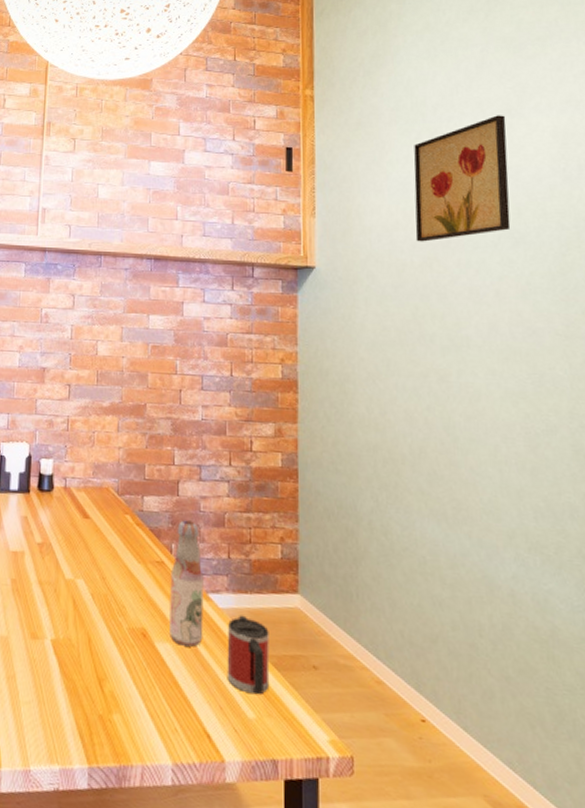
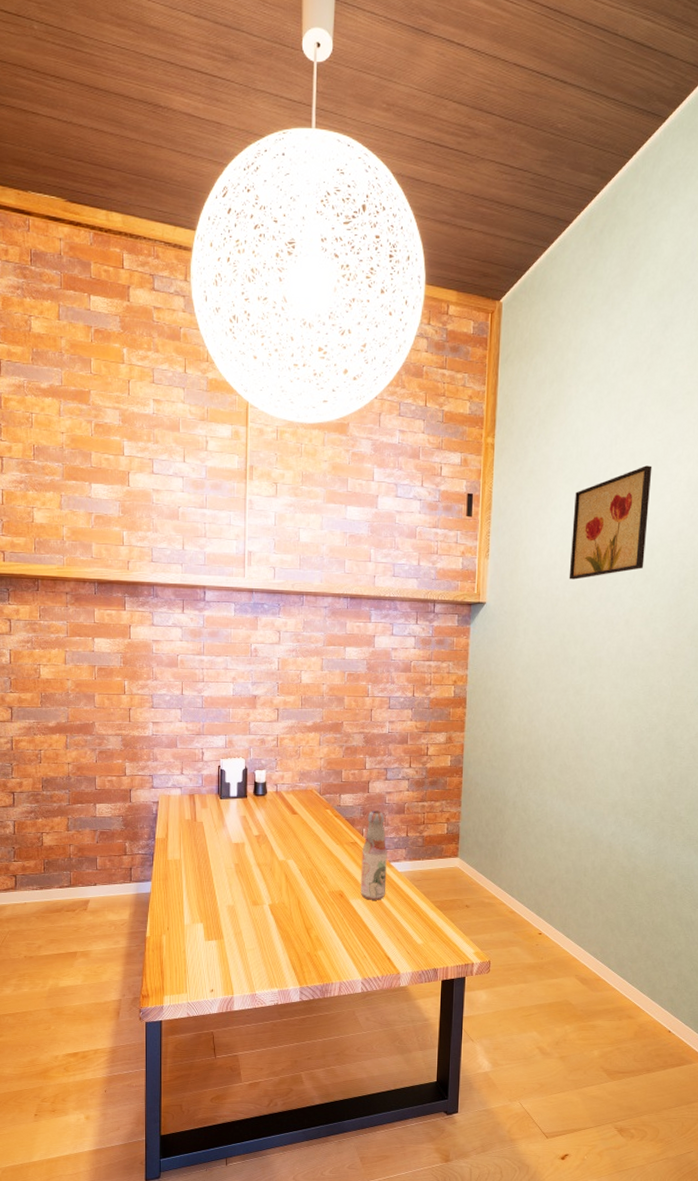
mug: present [227,615,270,695] -> none [403,875,435,928]

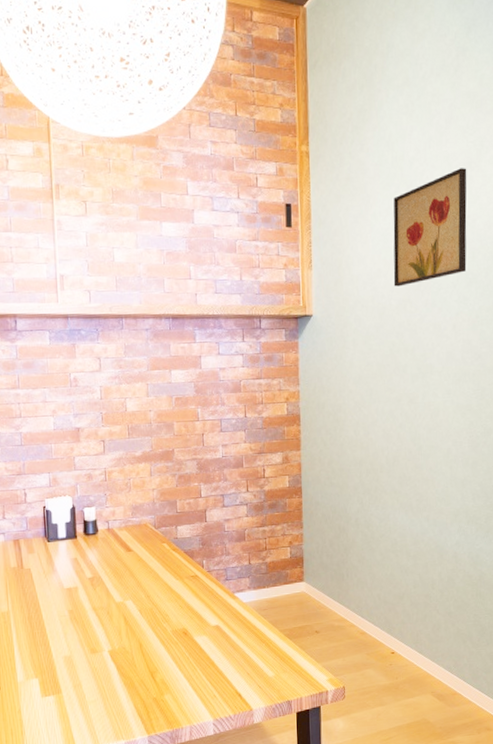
bottle: present [361,810,387,900] -> none [203,540,232,636]

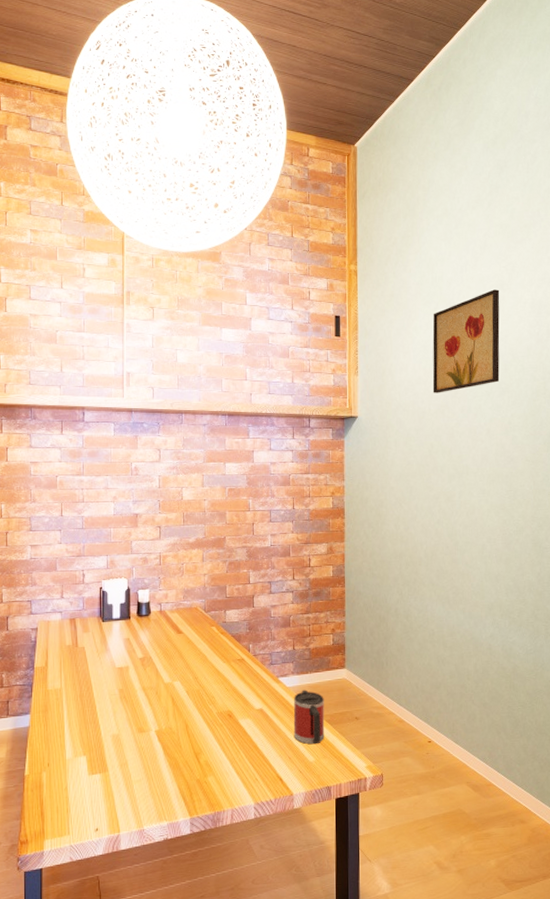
mug: none [251,604,284,659] -> present [293,689,325,745]

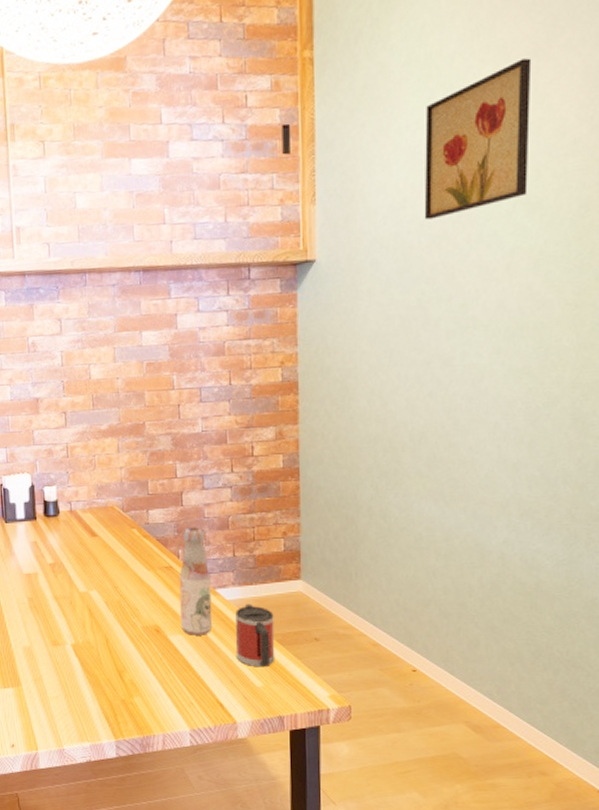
bottle: none [249,625,276,719] -> present [179,527,213,635]

